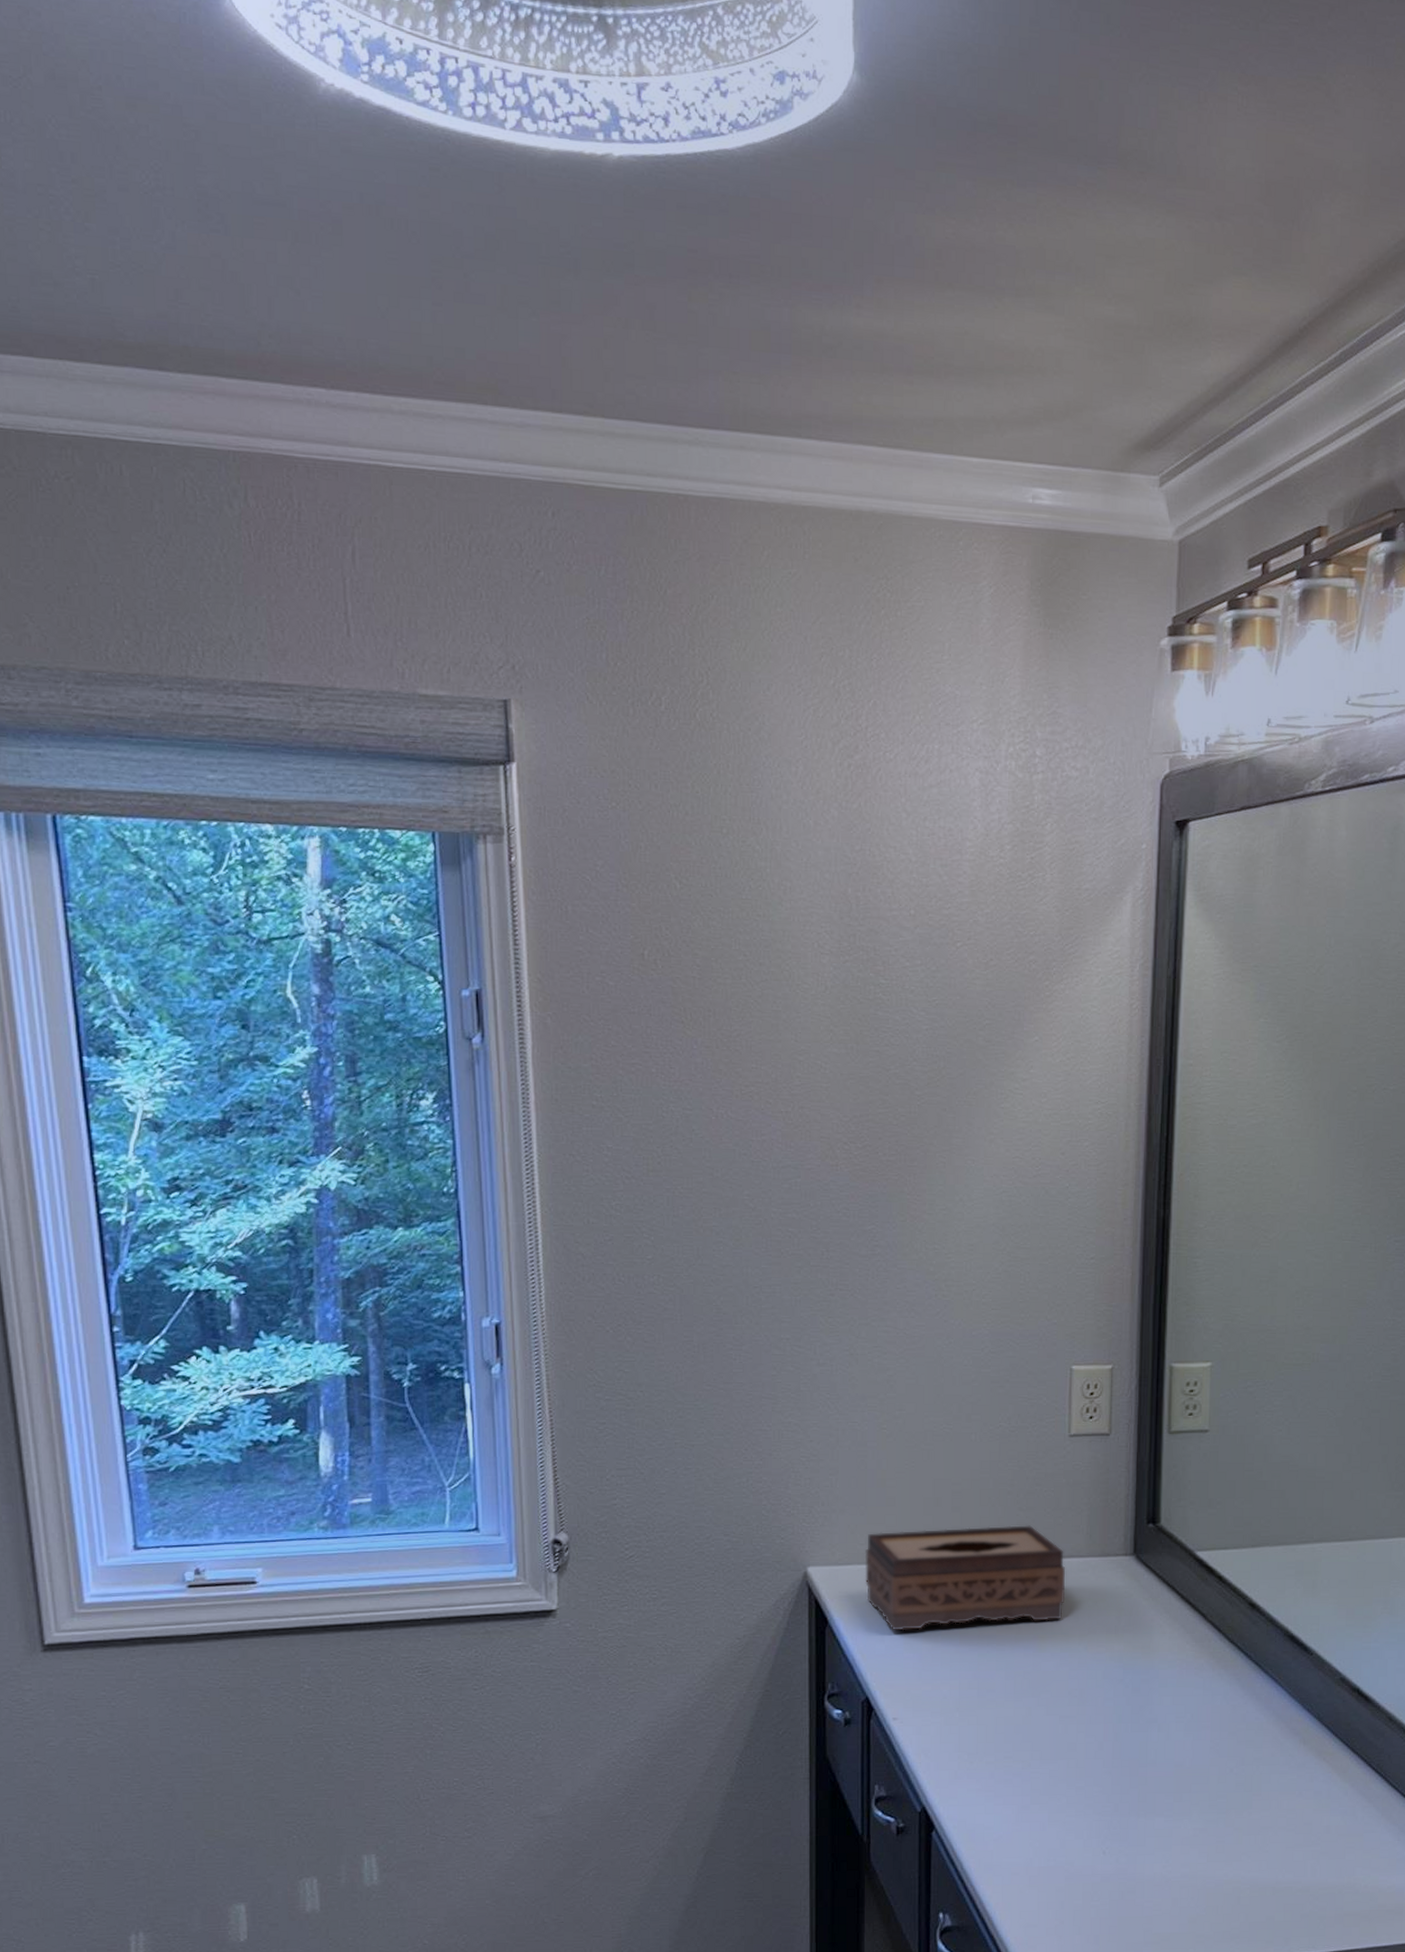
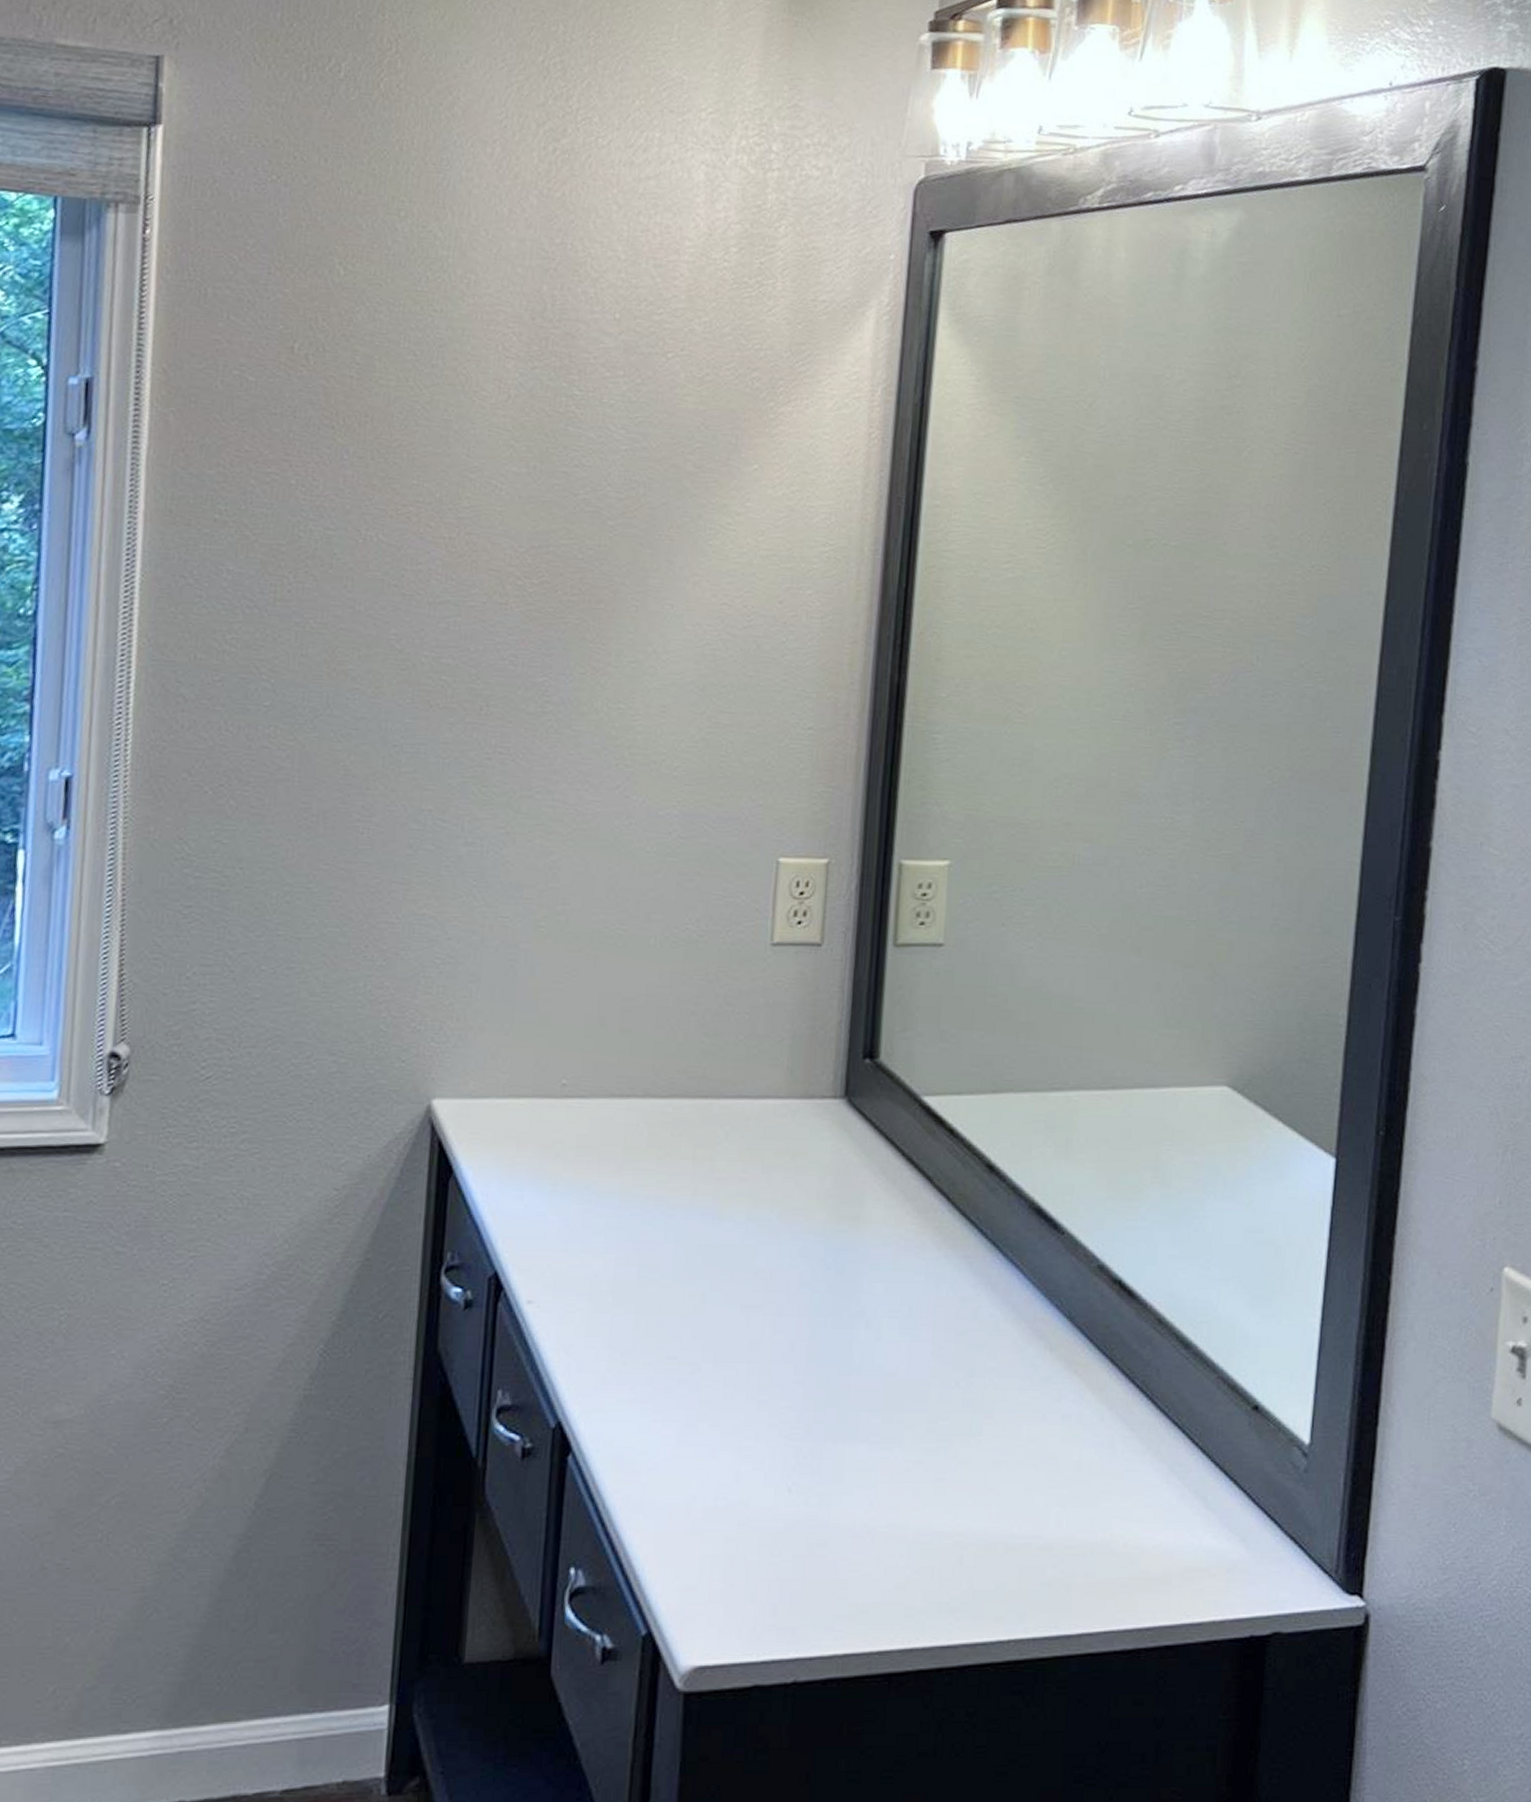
tissue box: present [865,1525,1065,1631] -> none [504,1054,758,1186]

